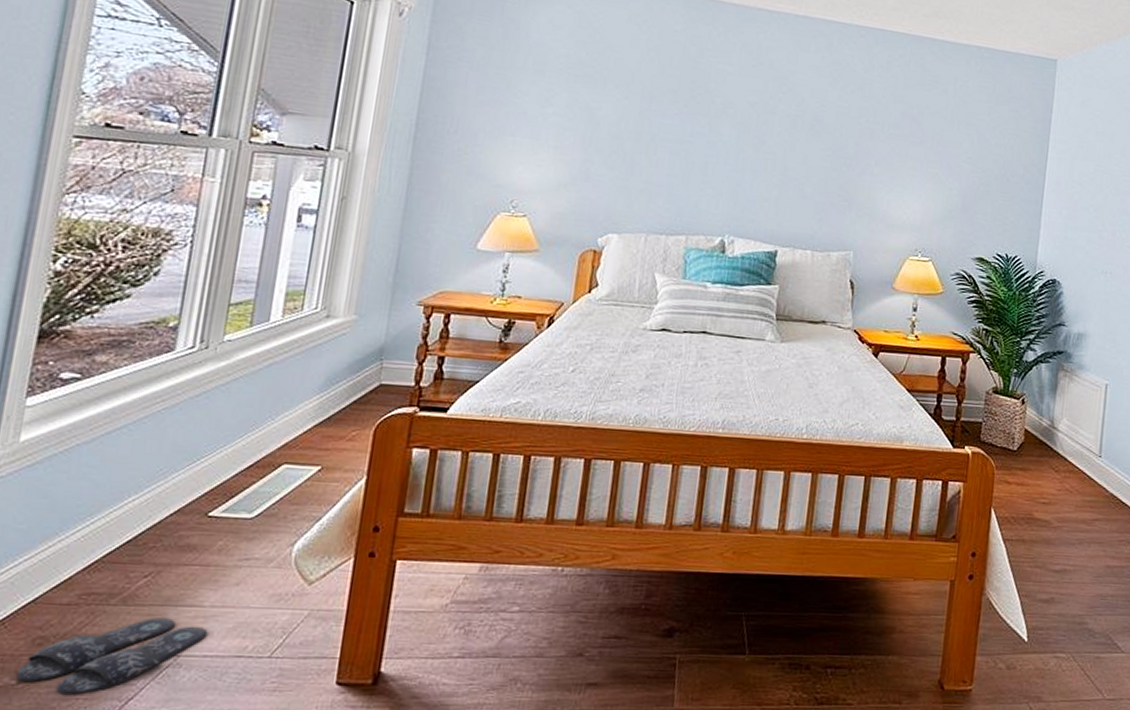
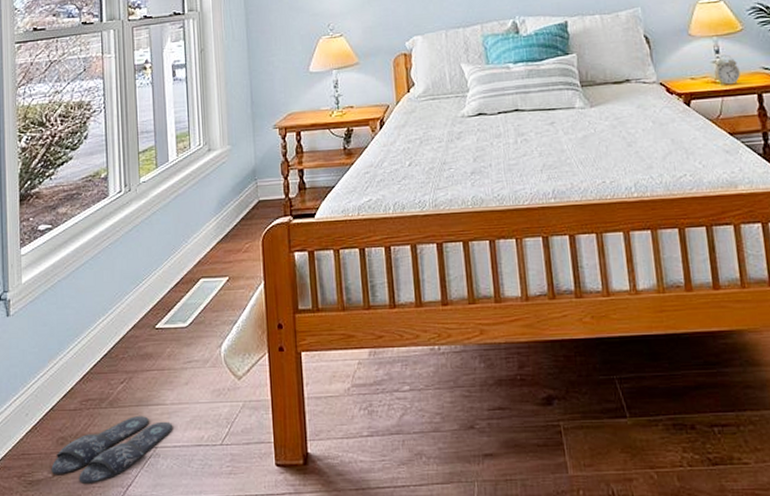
alarm clock: none [906,314,931,344] -> present [714,55,740,86]

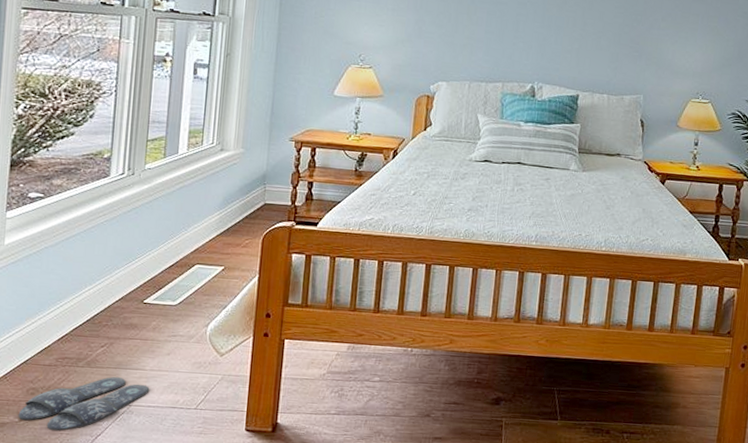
alarm clock: present [714,55,740,86] -> none [689,148,710,174]

